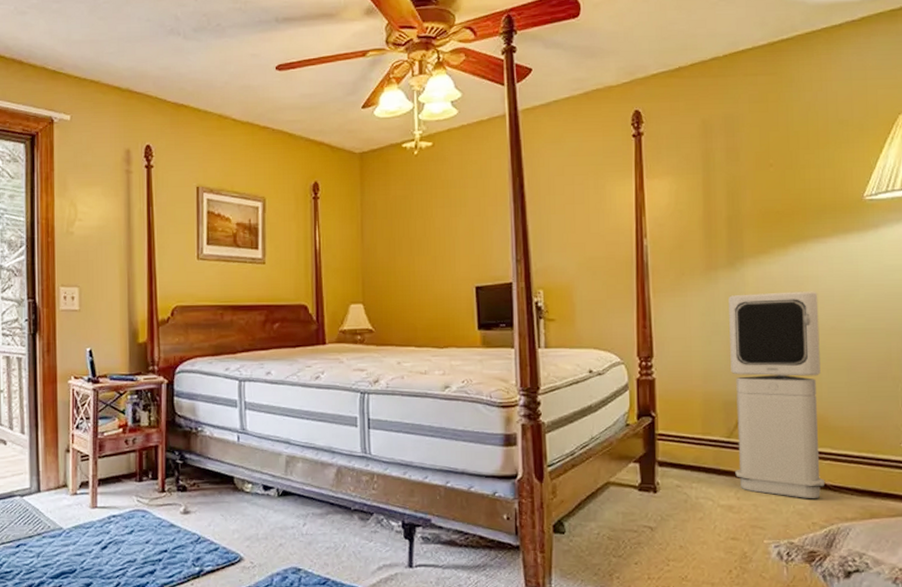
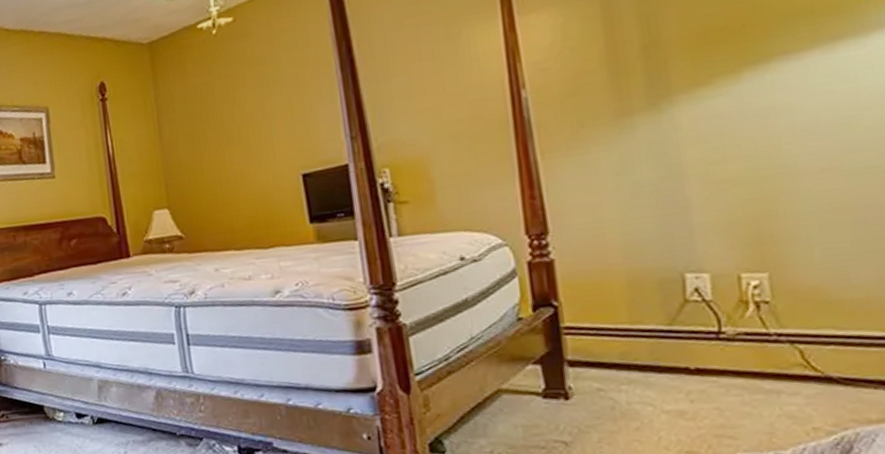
air purifier: present [728,291,826,498] -> none [653,124,830,397]

